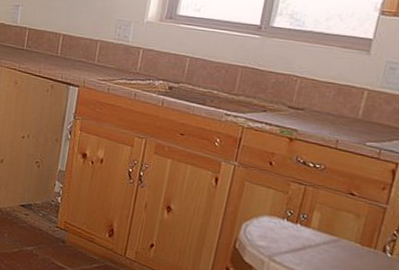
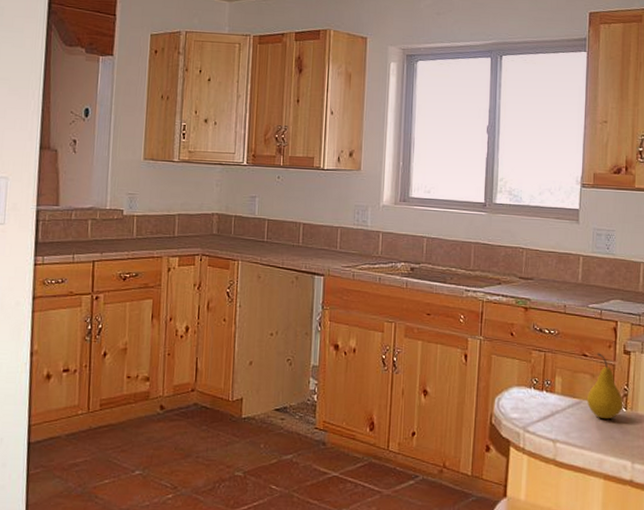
fruit: none [346,193,390,262] -> present [586,353,623,420]

